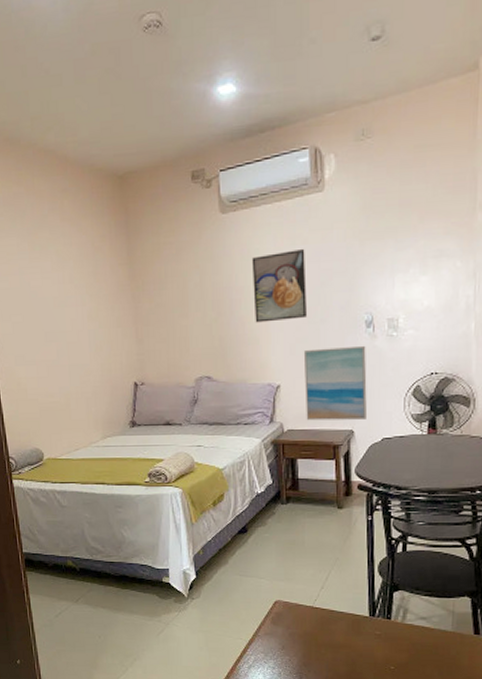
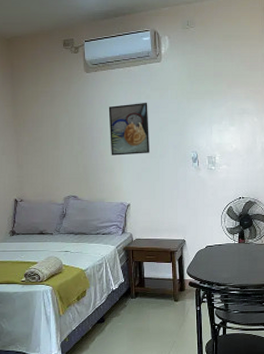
wall art: present [303,345,367,421] -> none [147,175,194,232]

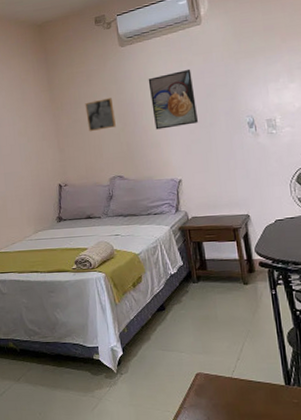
wall art: none [47,121,75,152] -> present [85,98,116,132]

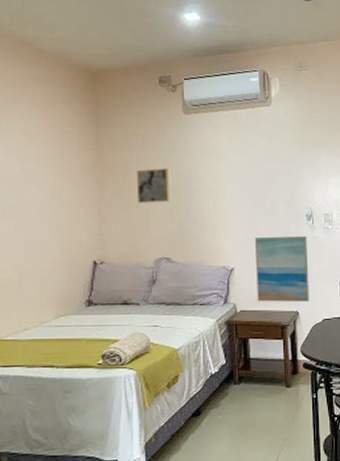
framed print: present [148,68,199,130] -> none [210,150,258,211]
wall art: none [198,142,259,208] -> present [254,235,309,302]

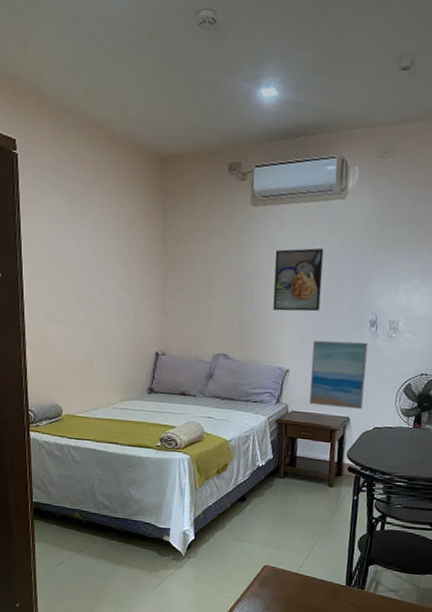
wall art: present [136,168,169,204] -> none [199,263,232,300]
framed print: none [210,150,258,211] -> present [273,247,324,312]

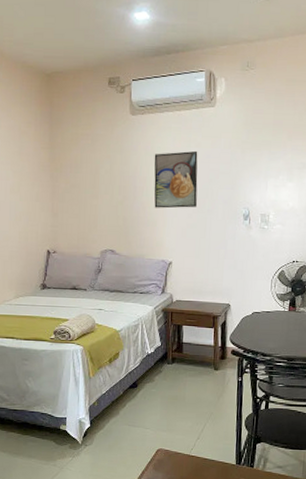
wall art: present [309,340,368,409] -> none [192,234,243,295]

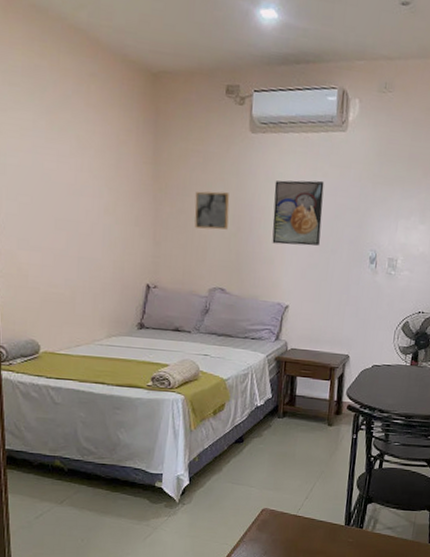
wall art: none [86,167,116,200] -> present [194,191,230,230]

